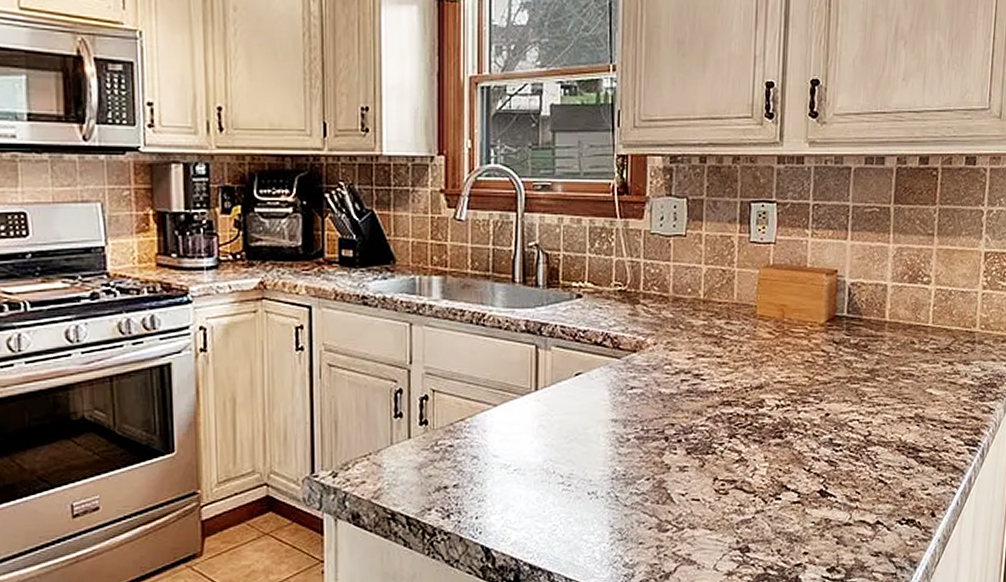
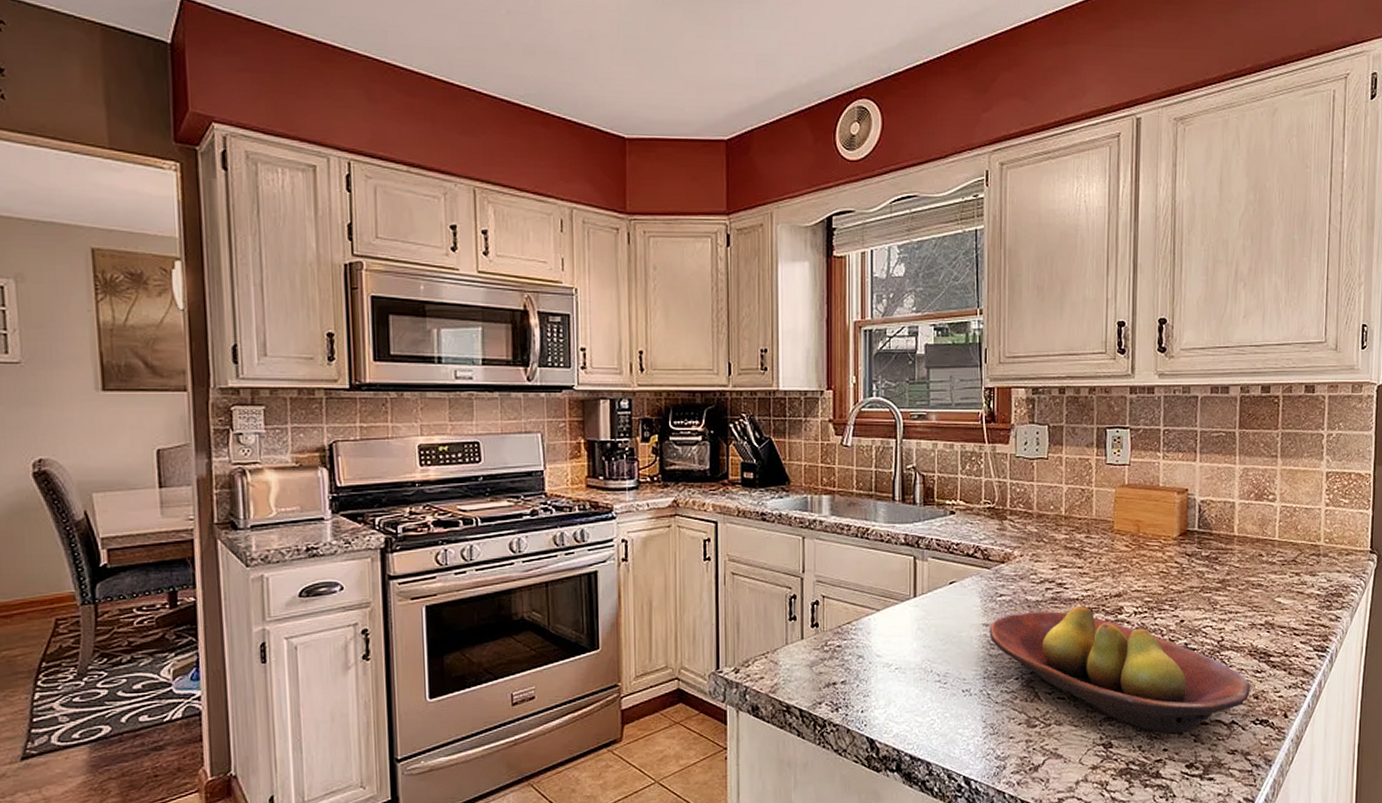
fruit bowl: none [618,398,897,536] -> present [989,605,1250,734]

